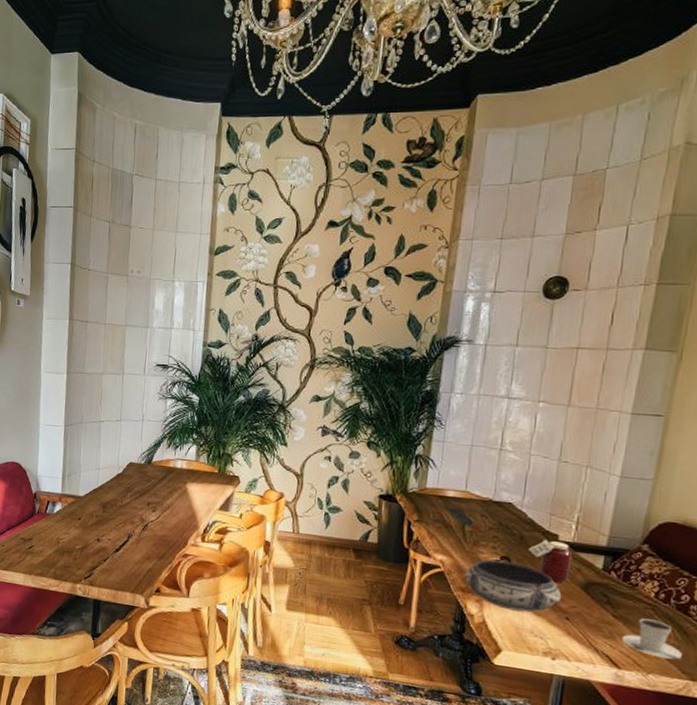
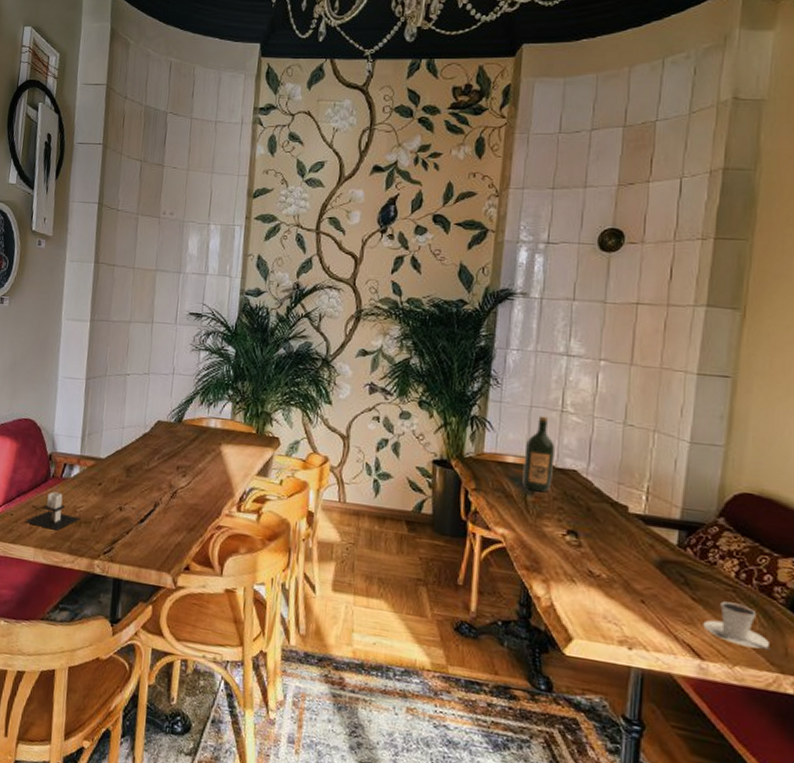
candle: none [15,526,64,559] -> present [25,492,81,531]
wine bottle: none [461,454,494,523] -> present [522,416,556,493]
bowl: present [464,559,561,613] -> none [528,533,634,595]
jar: present [527,539,573,583] -> none [595,510,645,561]

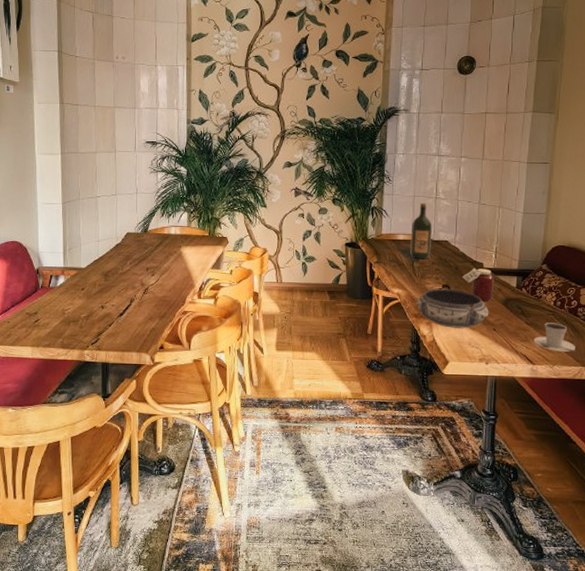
candle: present [25,492,81,531] -> none [21,299,69,331]
bowl: none [528,533,634,595] -> present [416,288,488,328]
jar: none [595,510,645,561] -> present [461,267,495,302]

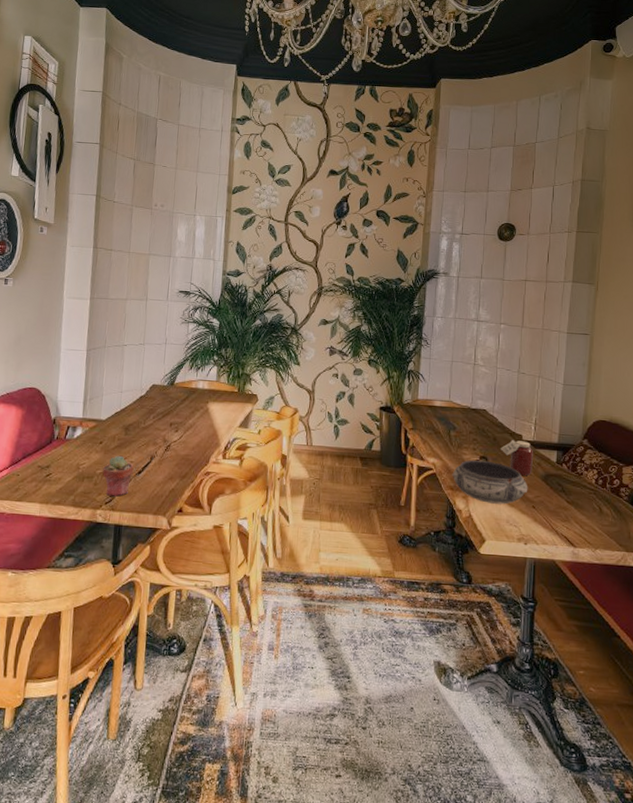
potted succulent: none [87,300,116,338] -> present [102,455,134,497]
wine bottle: present [410,203,433,259] -> none [447,368,471,428]
cappuccino: present [534,323,575,352] -> none [575,502,618,535]

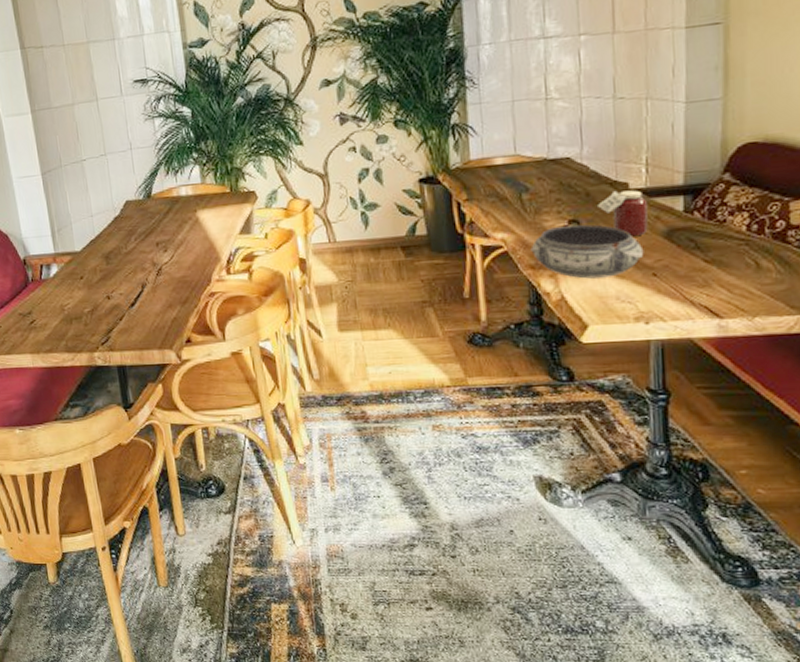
potted succulent: present [102,455,134,497] -> none [90,289,126,336]

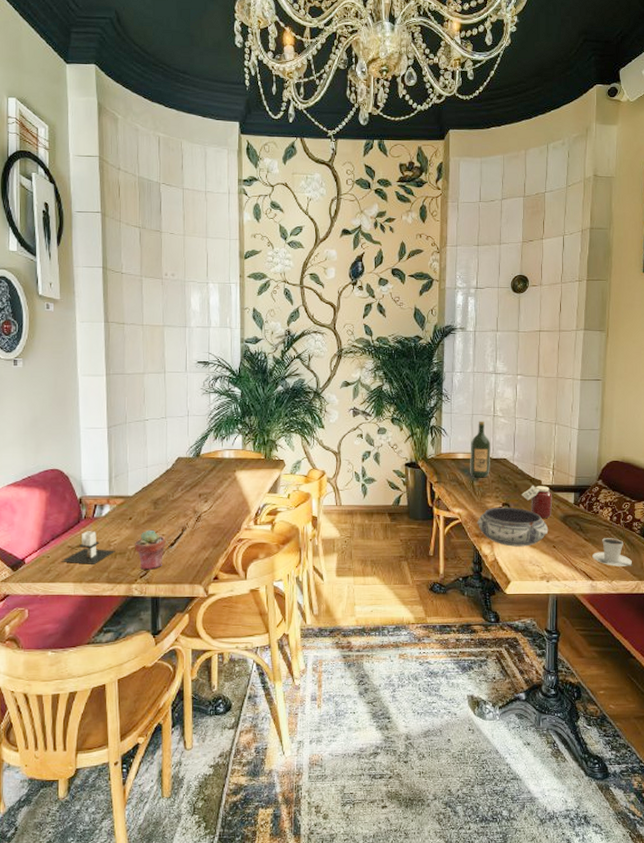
candle: none [15,295,71,333] -> present [62,531,115,564]
potted succulent: none [90,289,126,336] -> present [135,529,166,570]
wine bottle: none [513,108,546,189] -> present [470,421,491,478]
cappuccino: none [718,255,788,297] -> present [592,538,632,566]

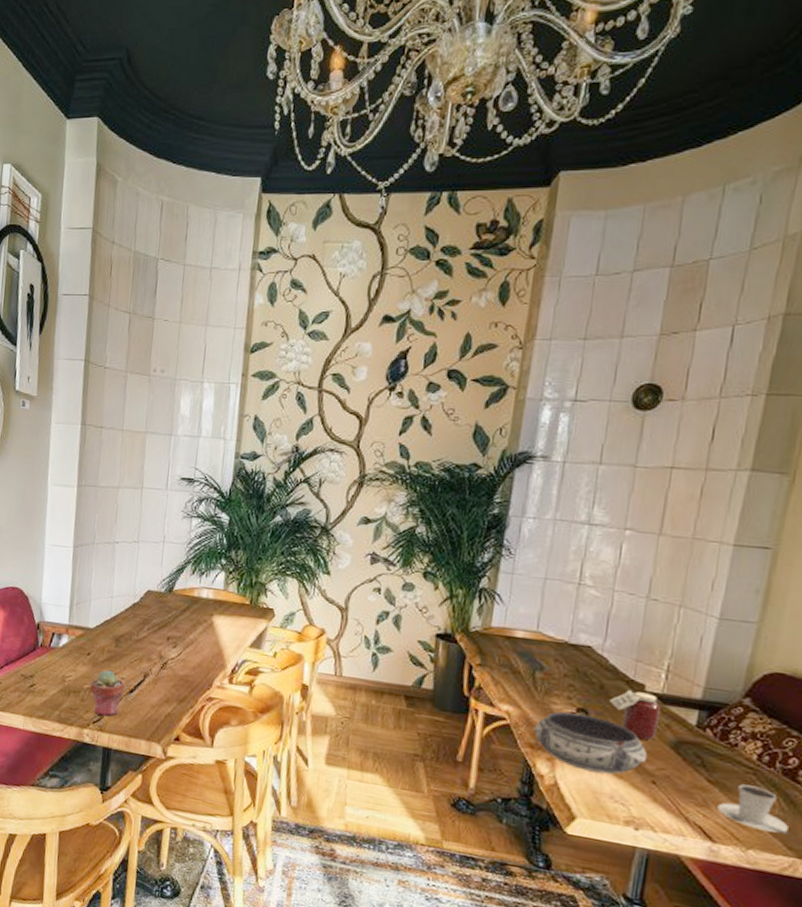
candle: present [62,531,115,564] -> none [14,661,70,699]
wine bottle: present [470,421,491,478] -> none [531,588,570,669]

